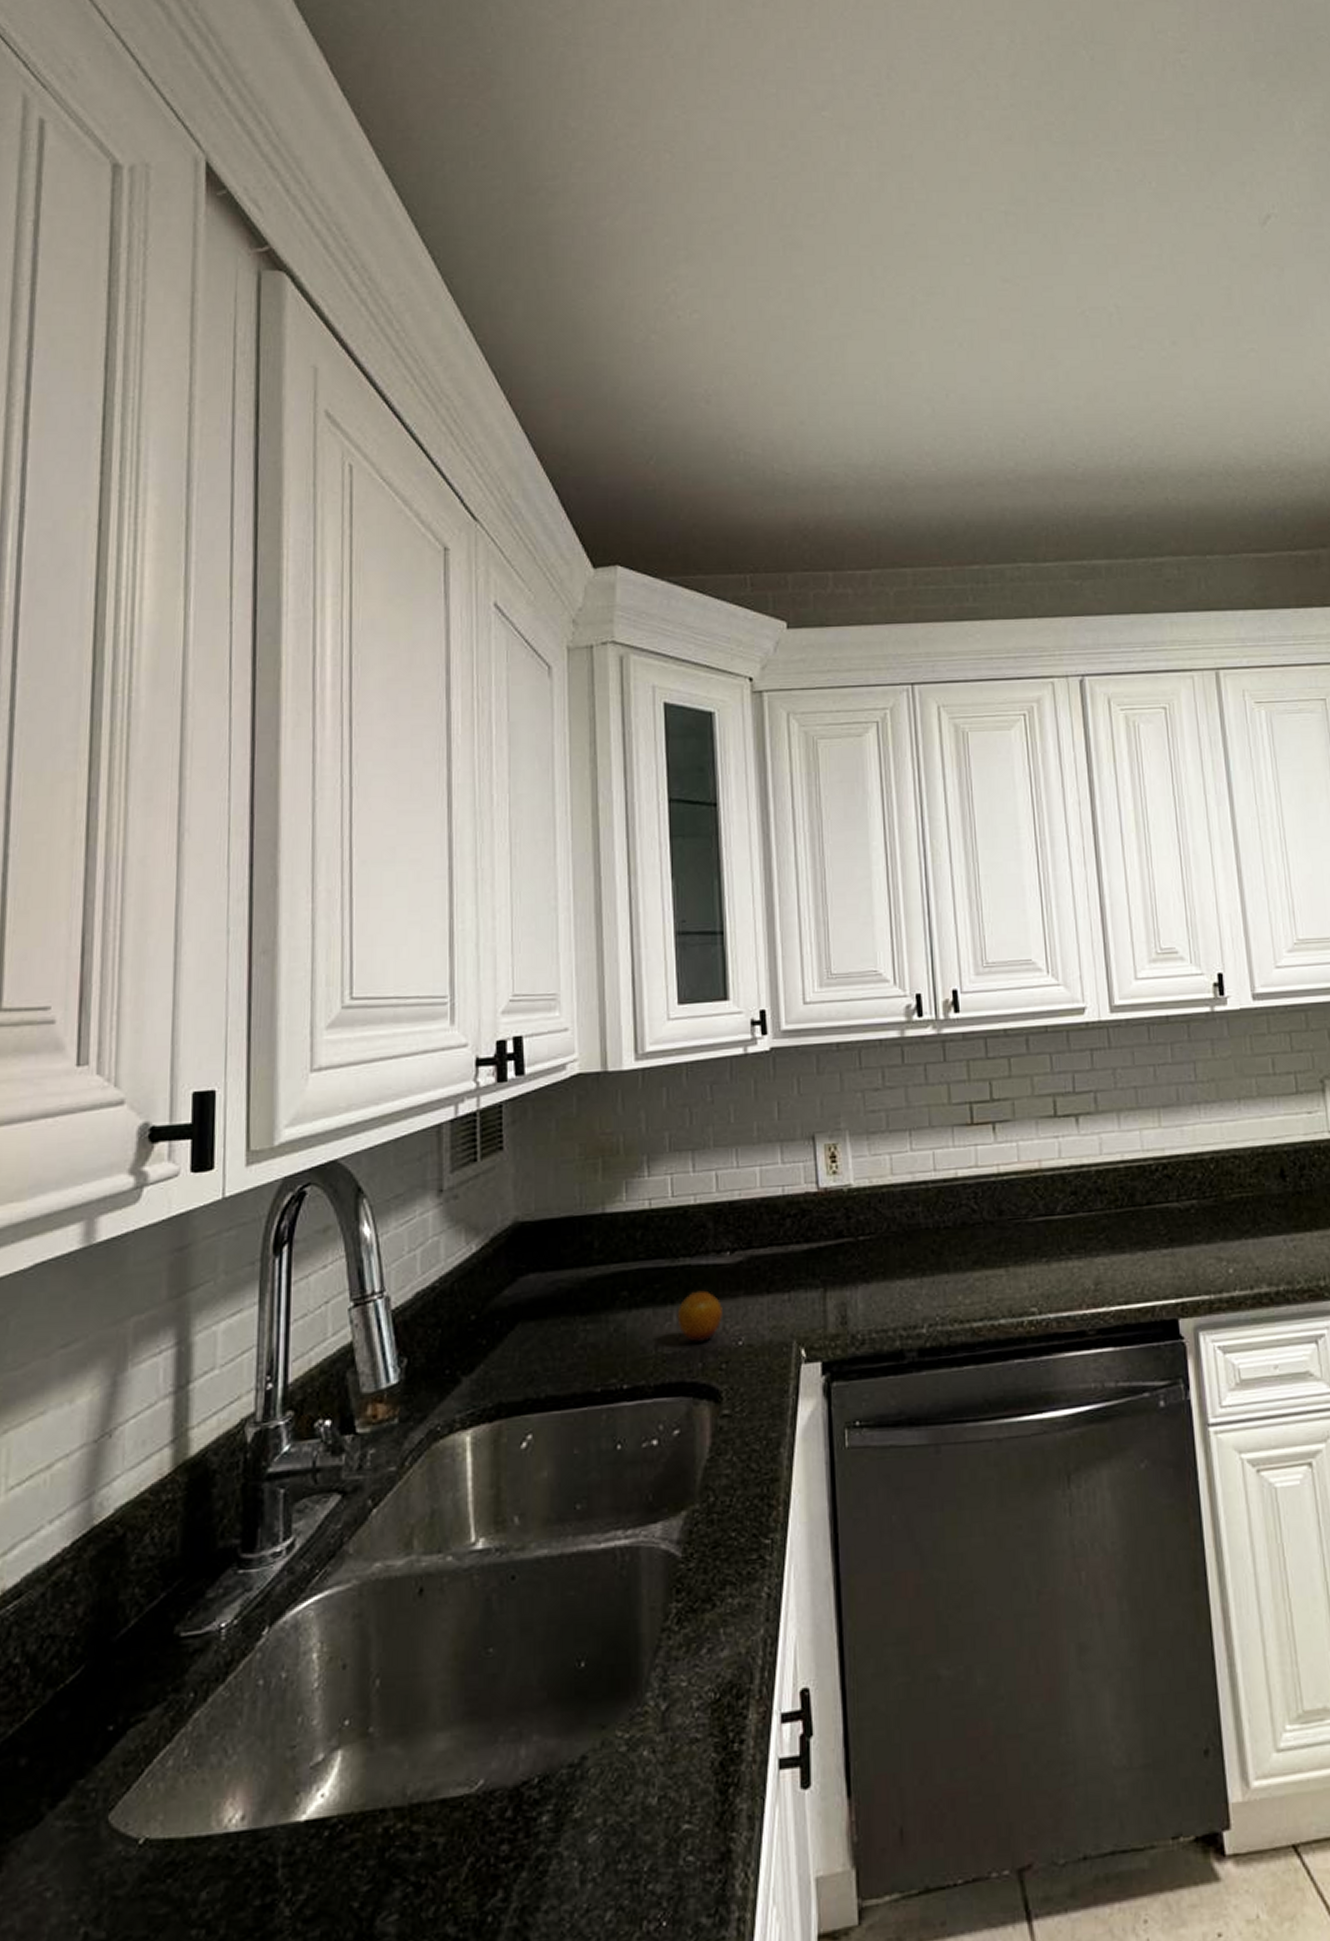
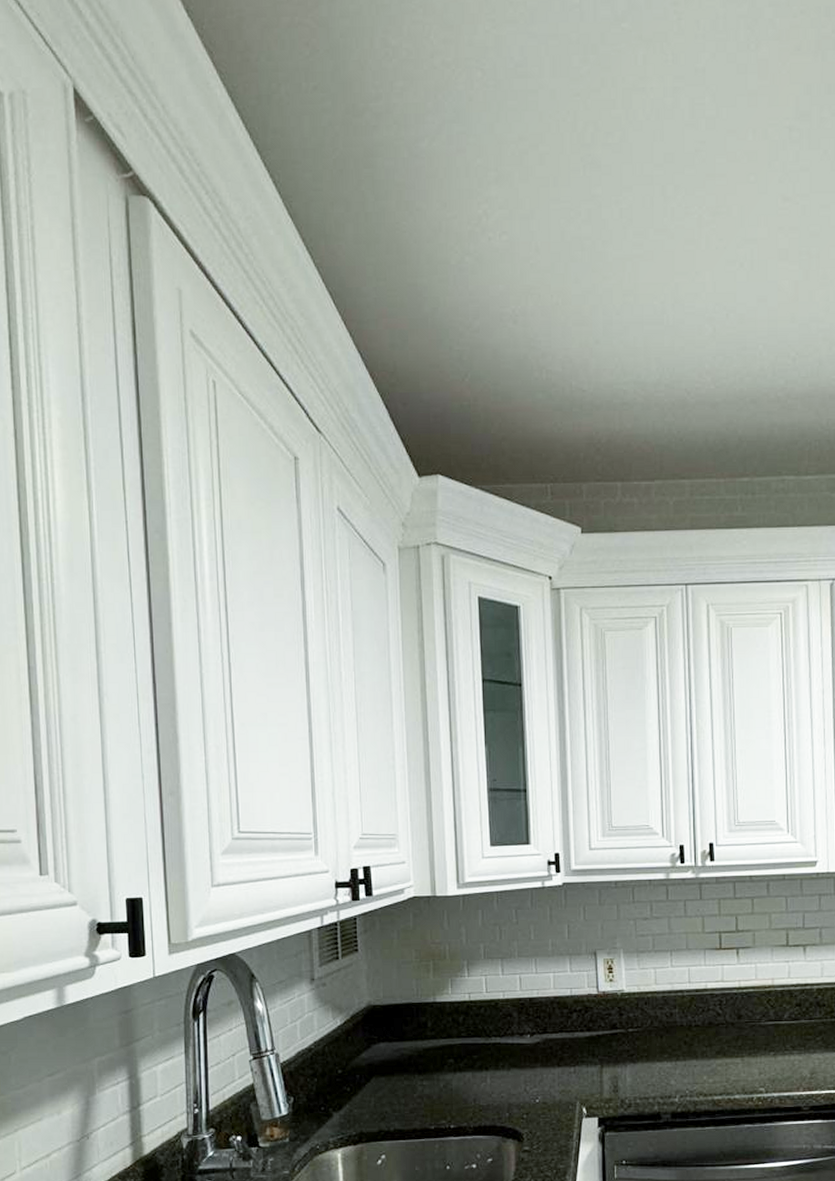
fruit: present [677,1290,722,1343] -> none [490,1062,524,1099]

